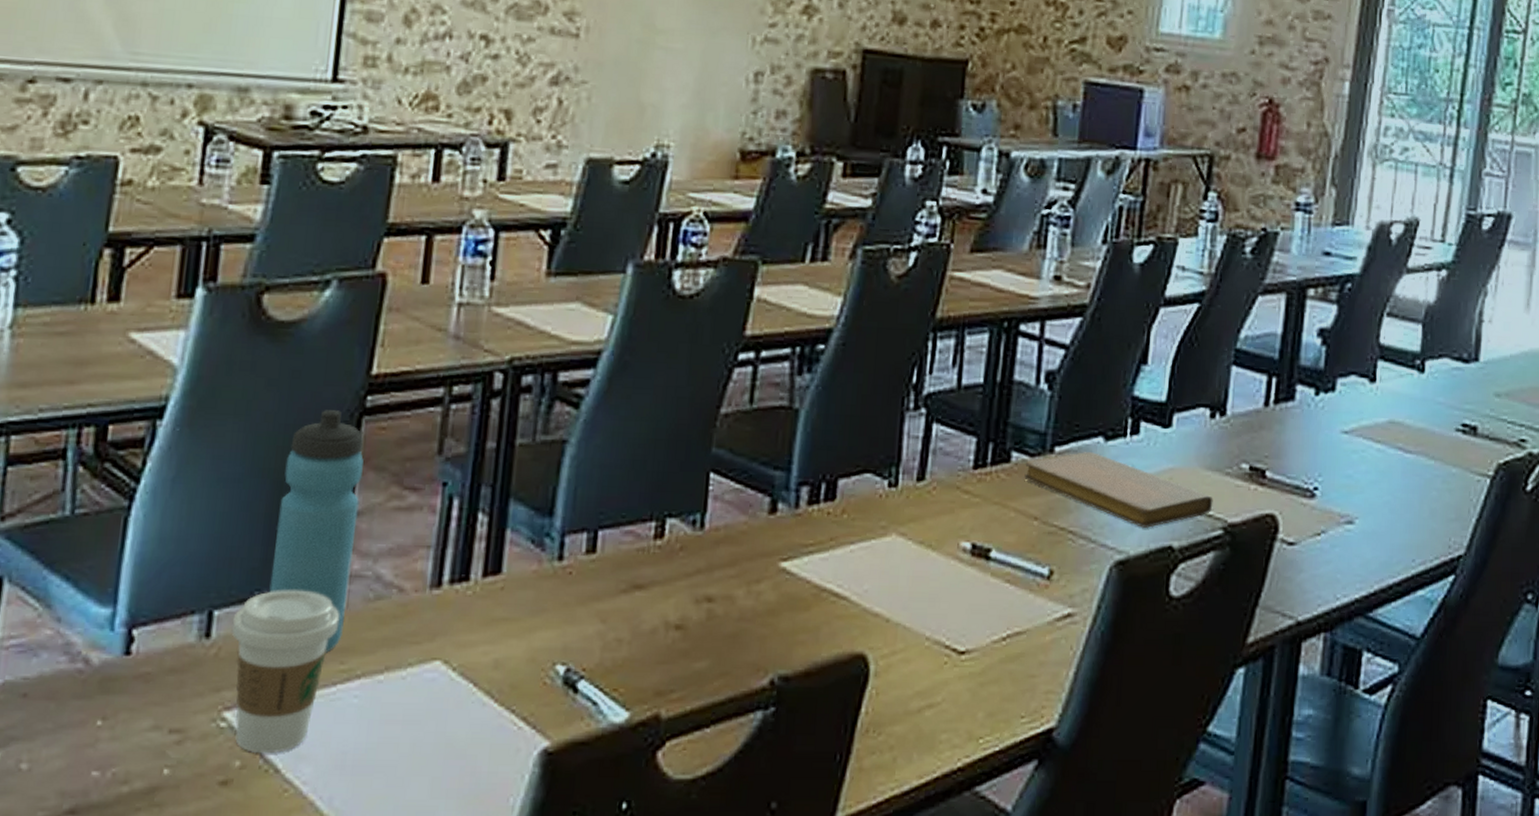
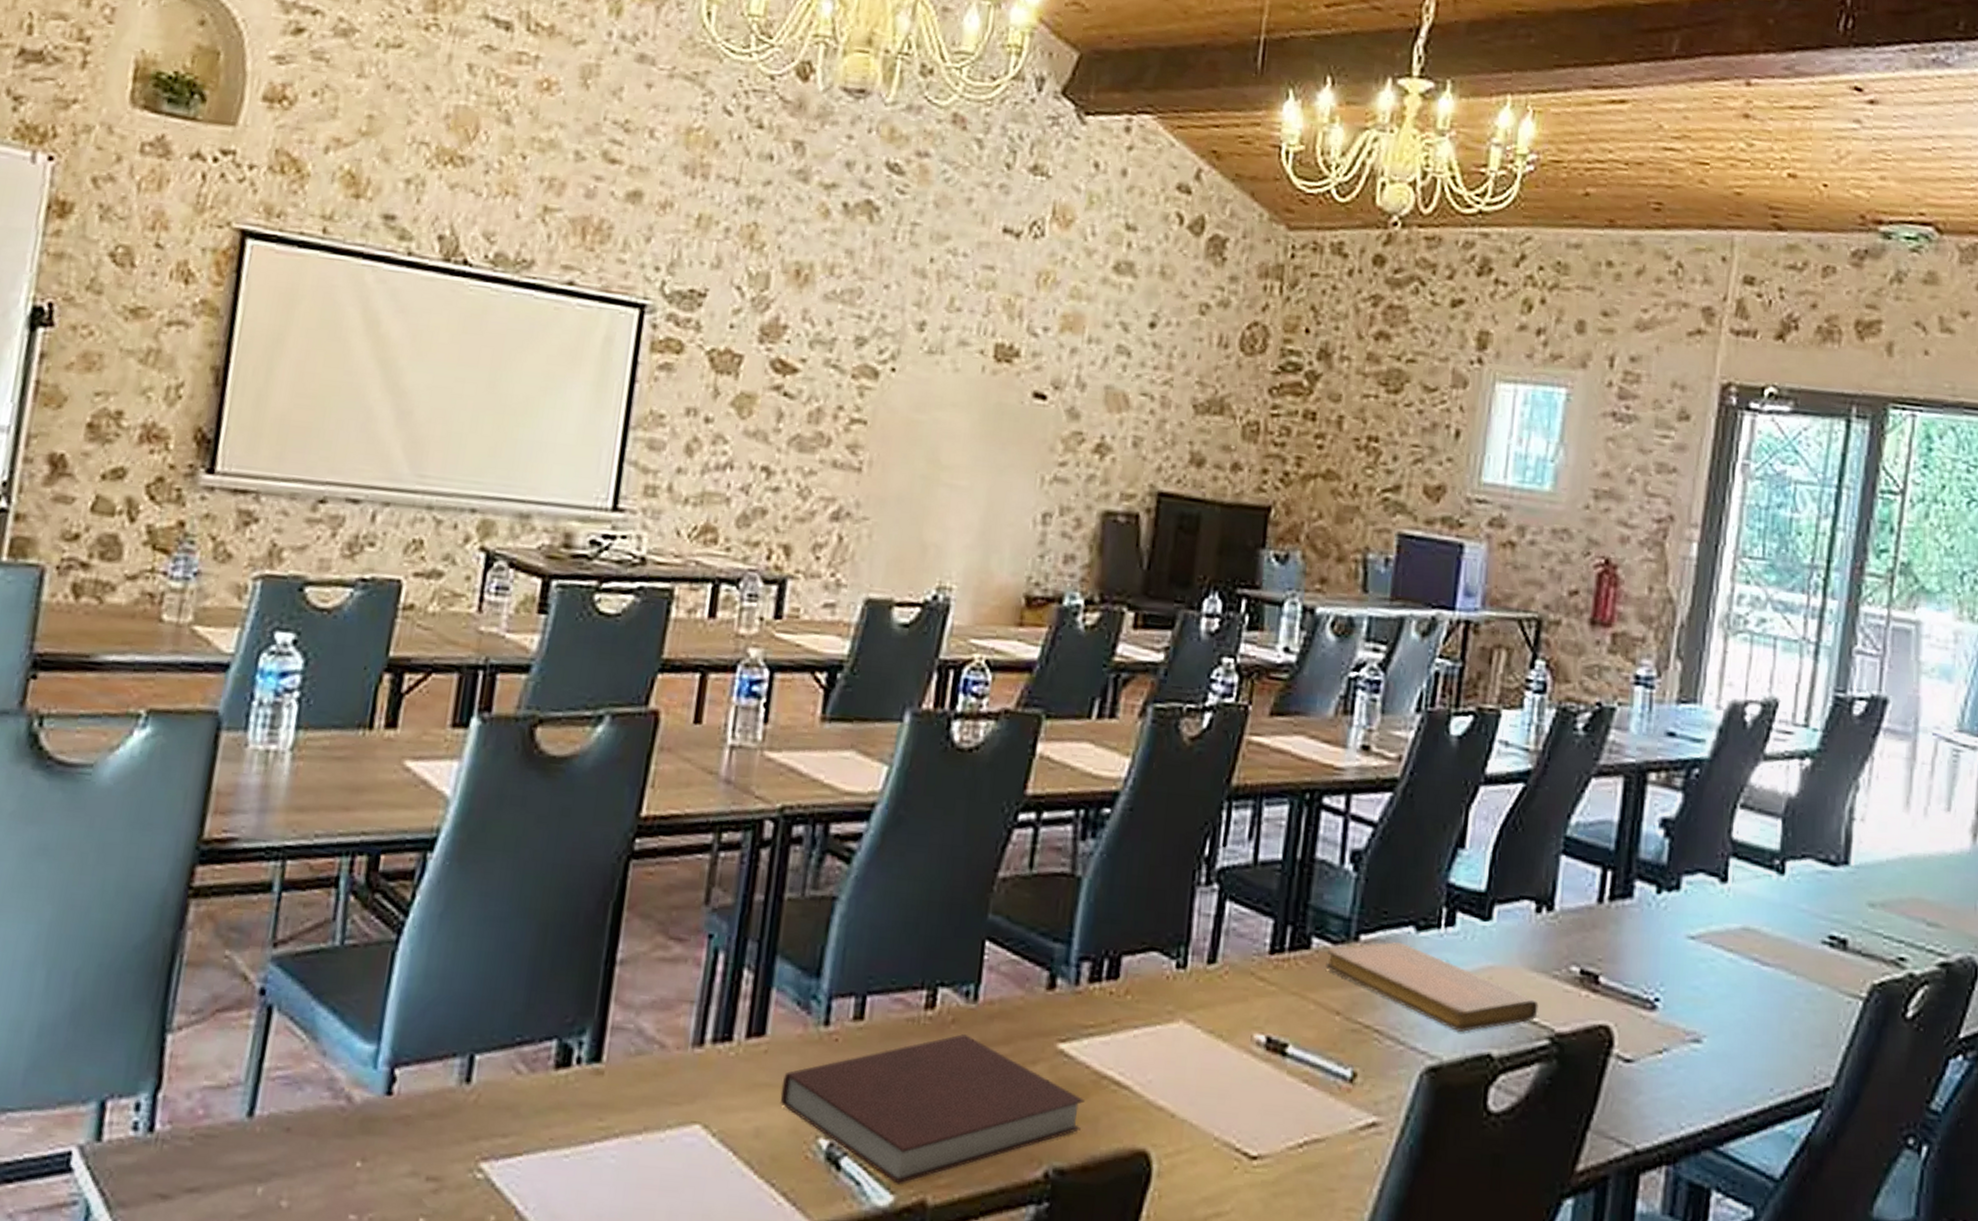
coffee cup: present [231,589,340,754] -> none [491,1037,601,1211]
water bottle: present [269,410,364,653] -> none [530,851,631,1108]
notebook: none [517,560,806,701] -> present [779,1034,1085,1184]

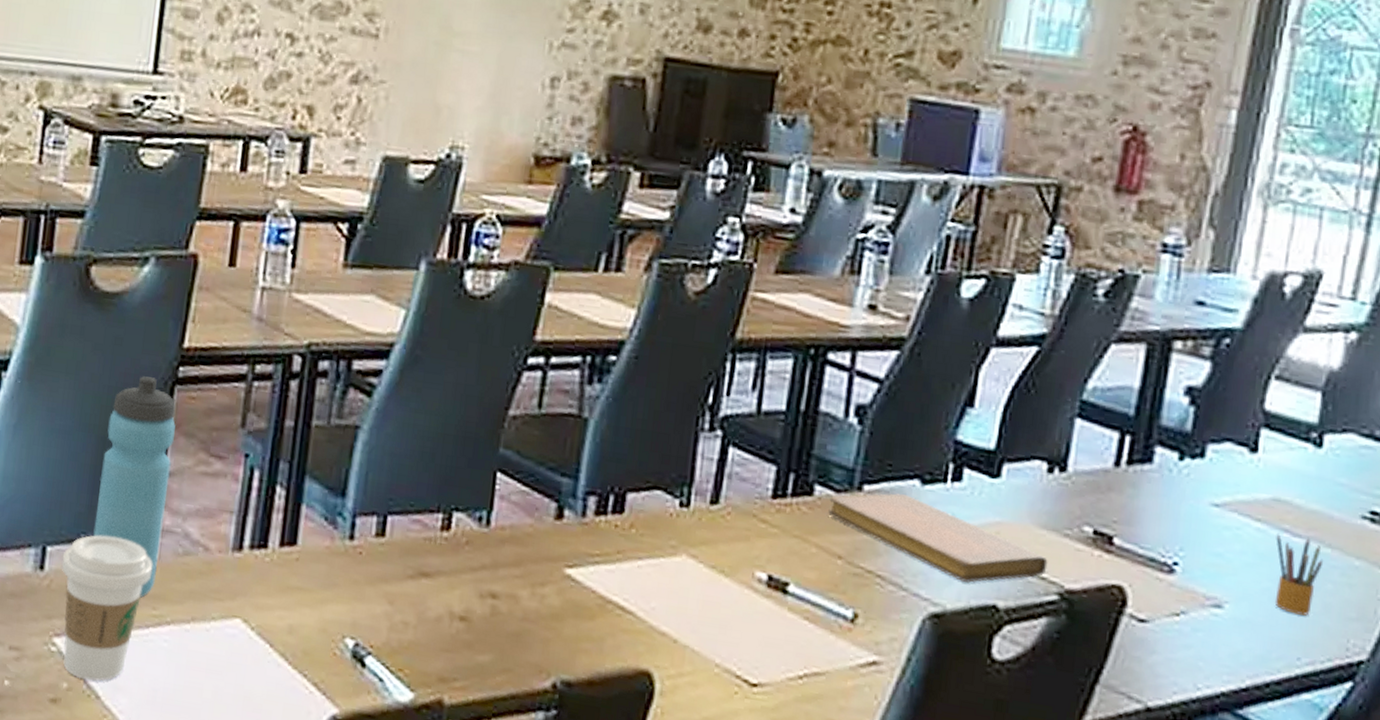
coffee cup: none [491,1037,601,1211] -> present [61,535,153,681]
water bottle: none [530,851,631,1108] -> present [93,376,176,598]
notebook: present [779,1034,1085,1184] -> none [310,554,591,684]
pencil box: none [1747,962,1790,1045] -> present [1274,532,1324,616]

